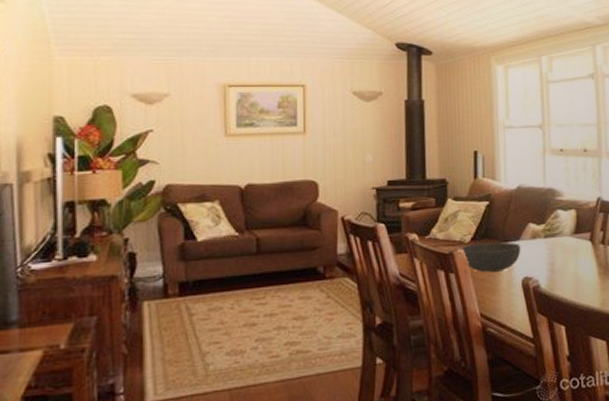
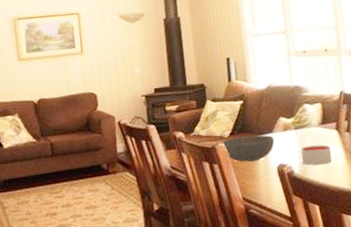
candle: none [550,257,584,280] -> present [301,144,332,165]

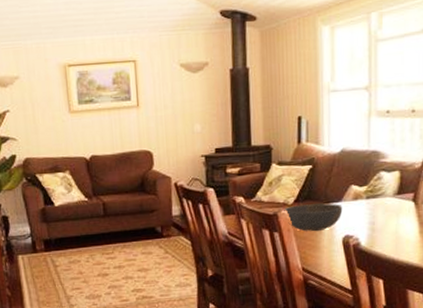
candle: present [301,144,332,165] -> none [371,216,404,238]

